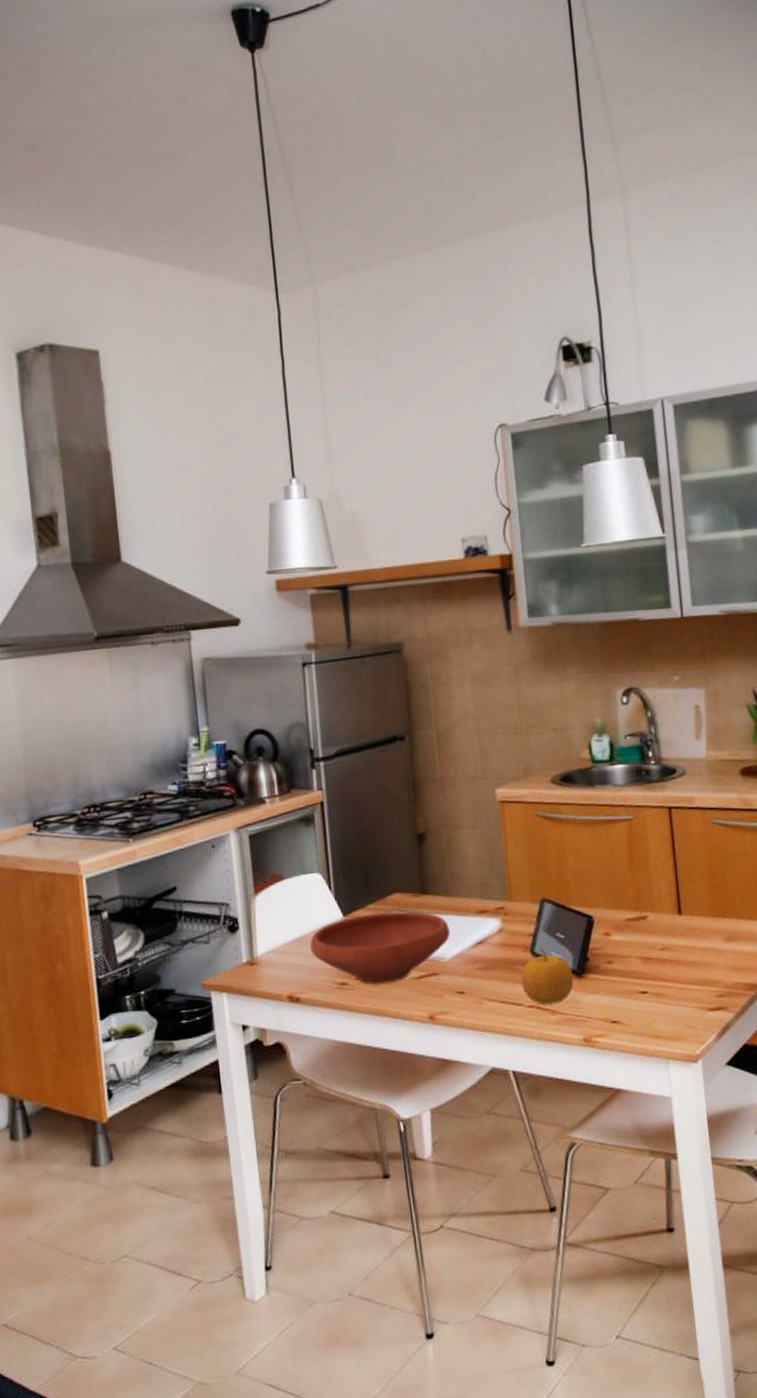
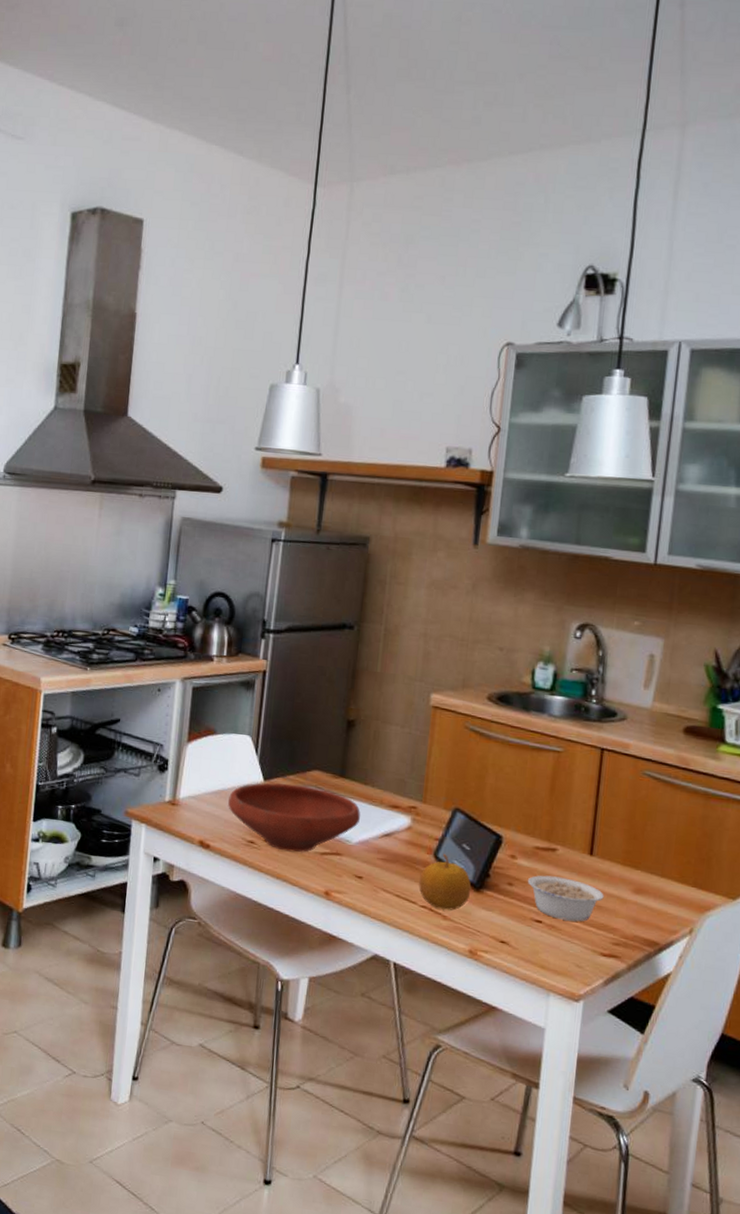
legume: none [625,942,700,986] -> present [527,875,604,922]

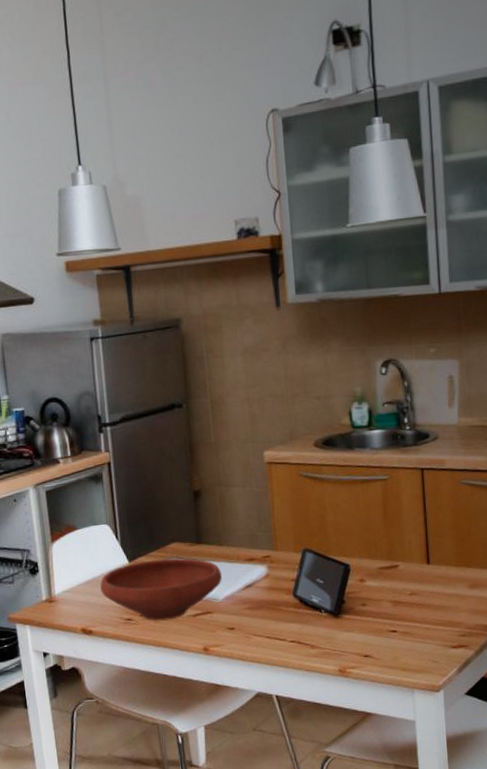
fruit: present [419,854,472,910] -> none [284,591,331,640]
legume: present [527,875,604,922] -> none [378,588,445,626]

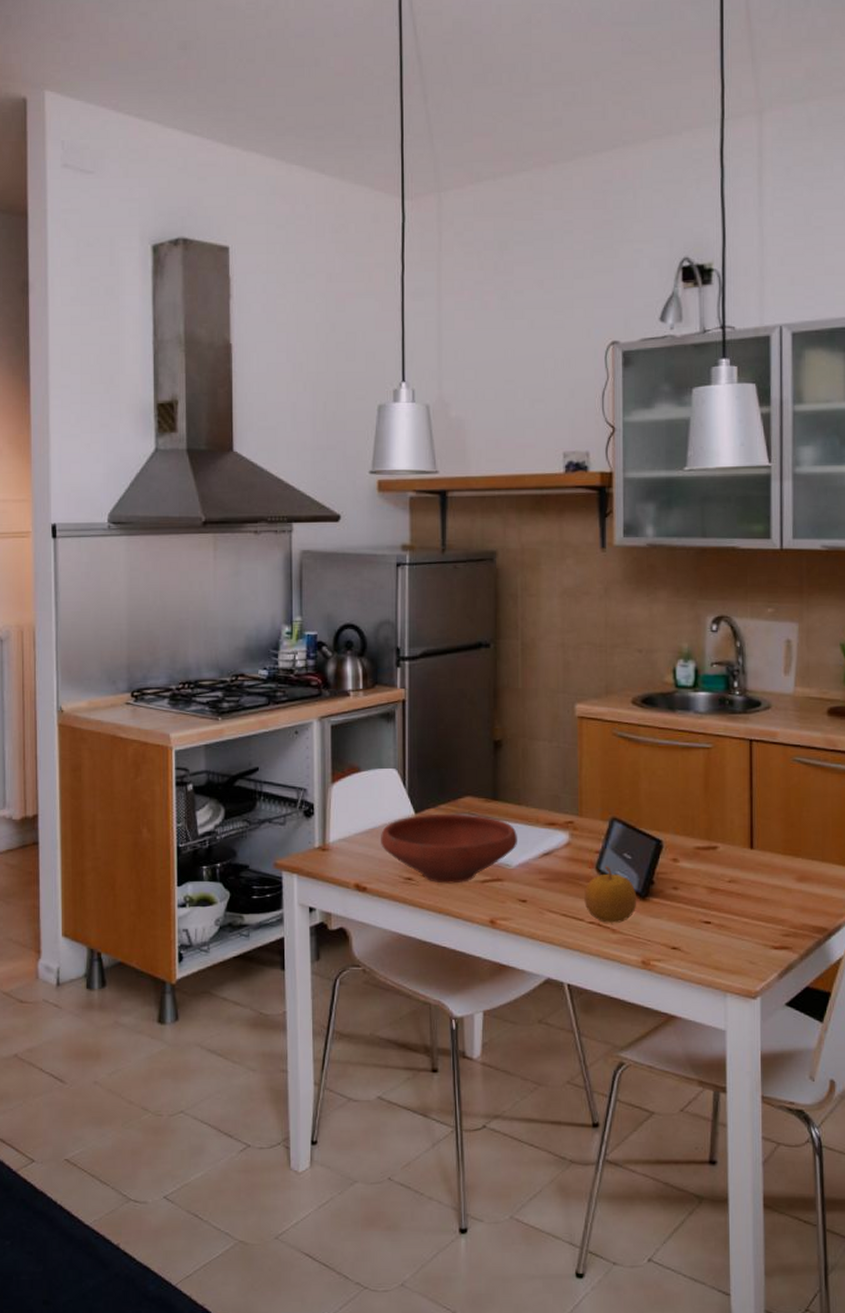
fruit: none [284,591,331,640] -> present [584,866,637,923]

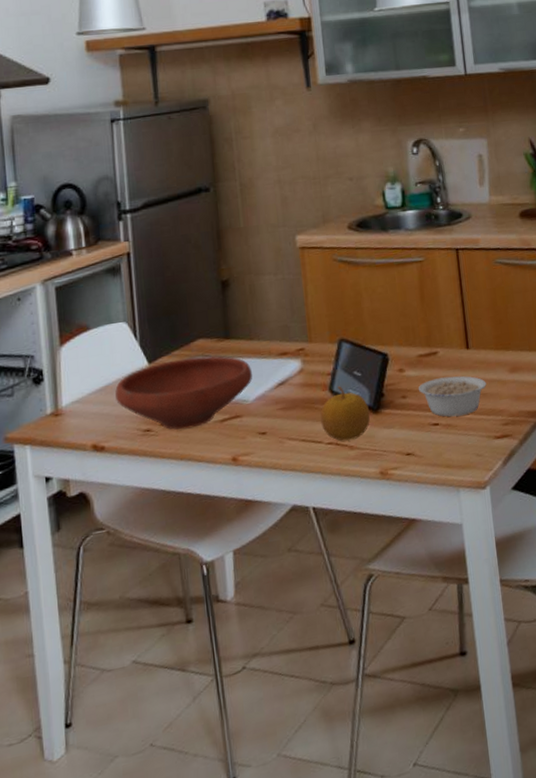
legume: none [691,875,769,918] -> present [418,376,487,417]

